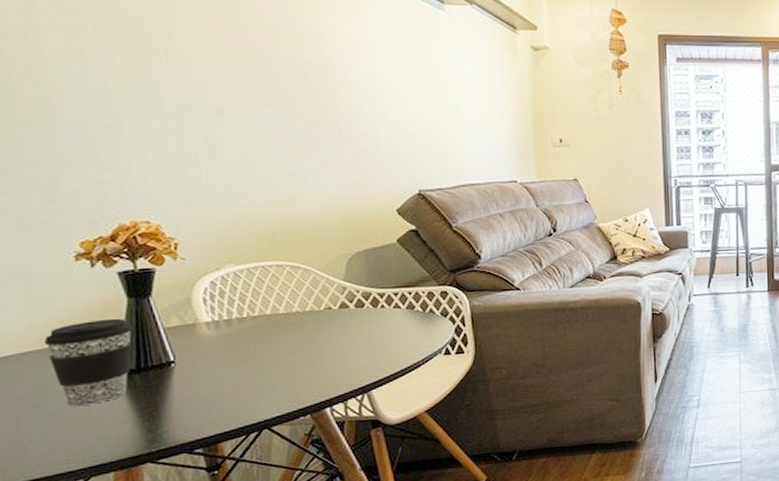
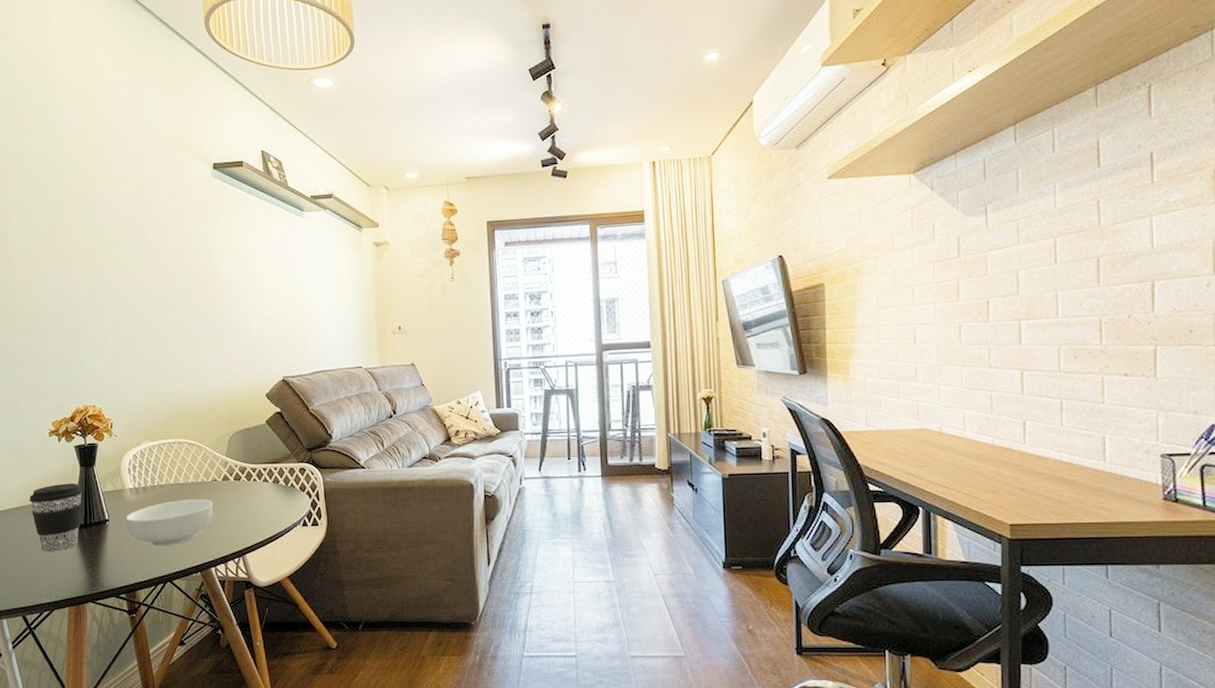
cereal bowl: none [200,330,328,389] -> present [126,499,214,546]

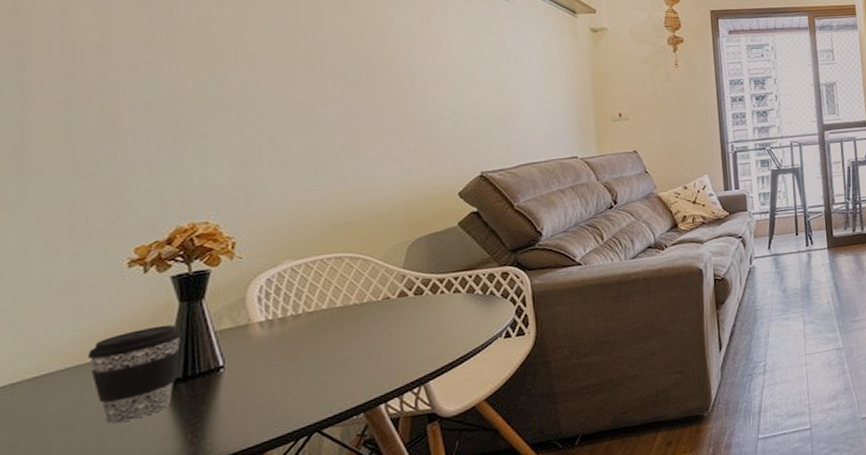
cereal bowl: present [126,499,214,546] -> none [251,322,385,390]

